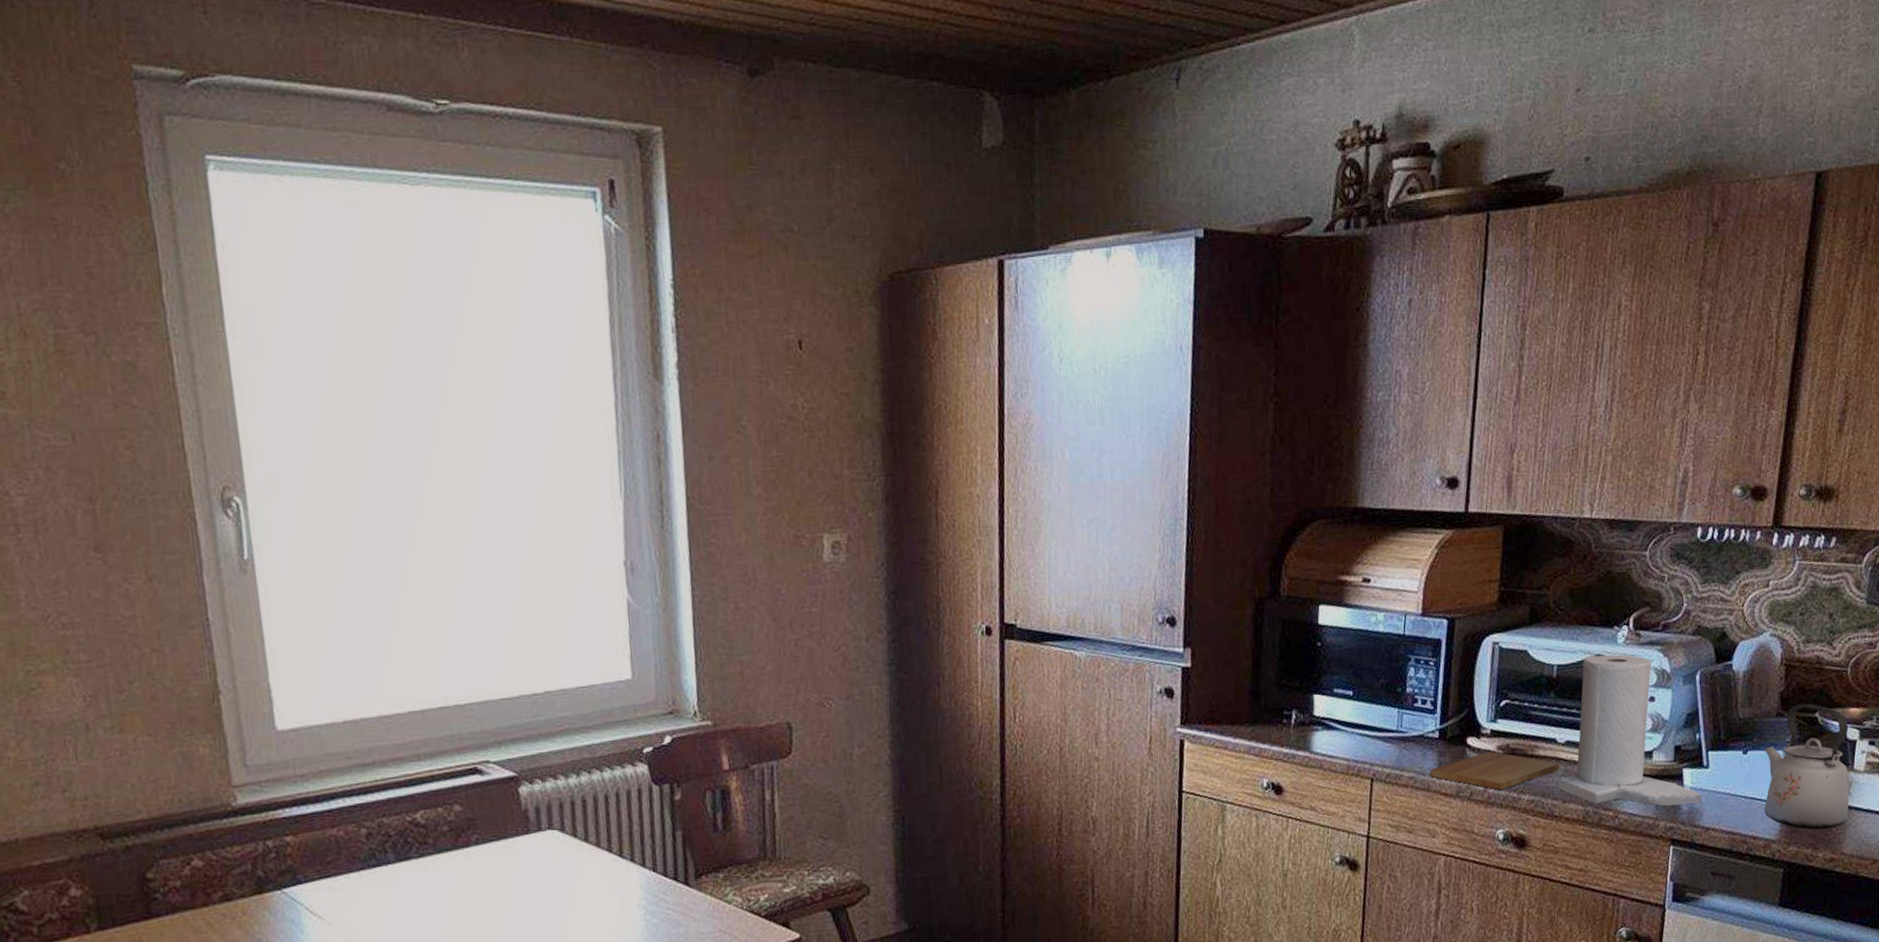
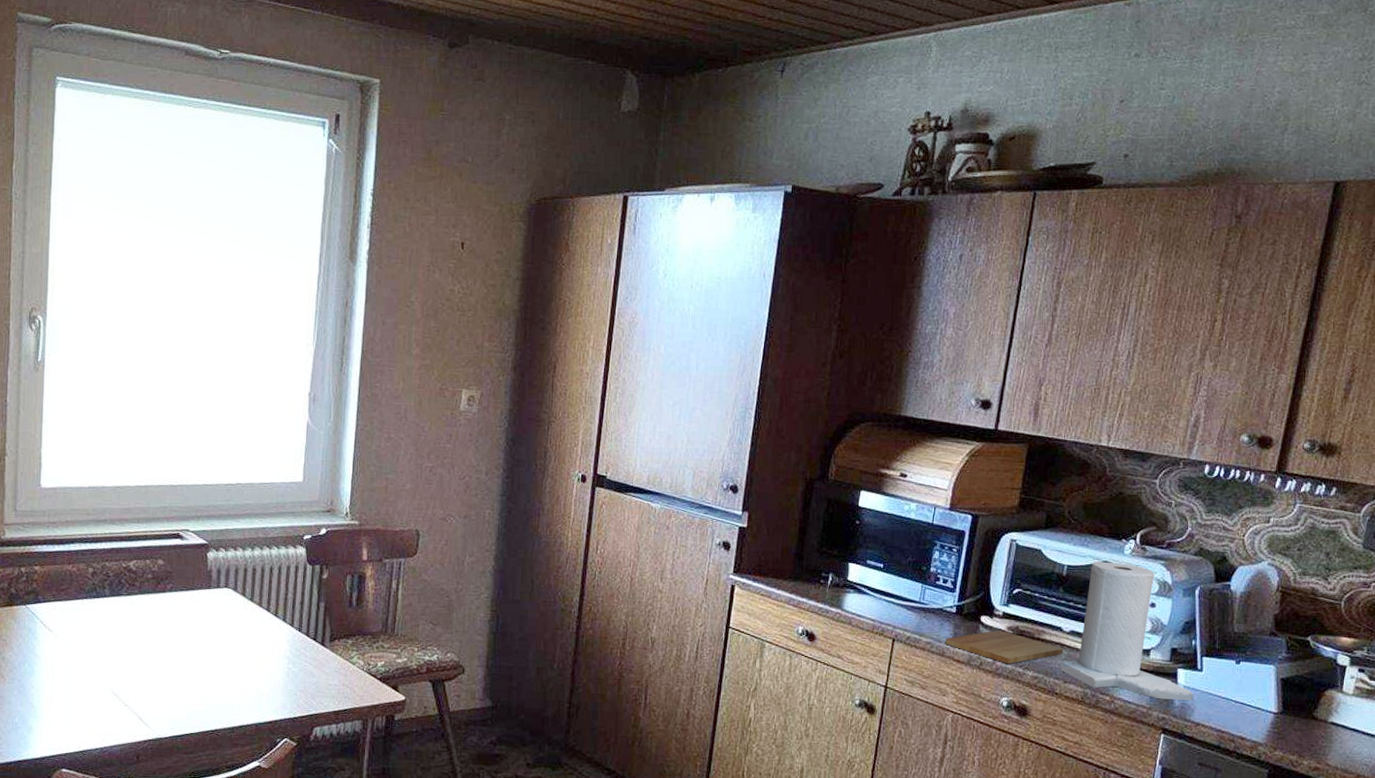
kettle: present [1763,703,1850,830] -> none [1253,627,1339,741]

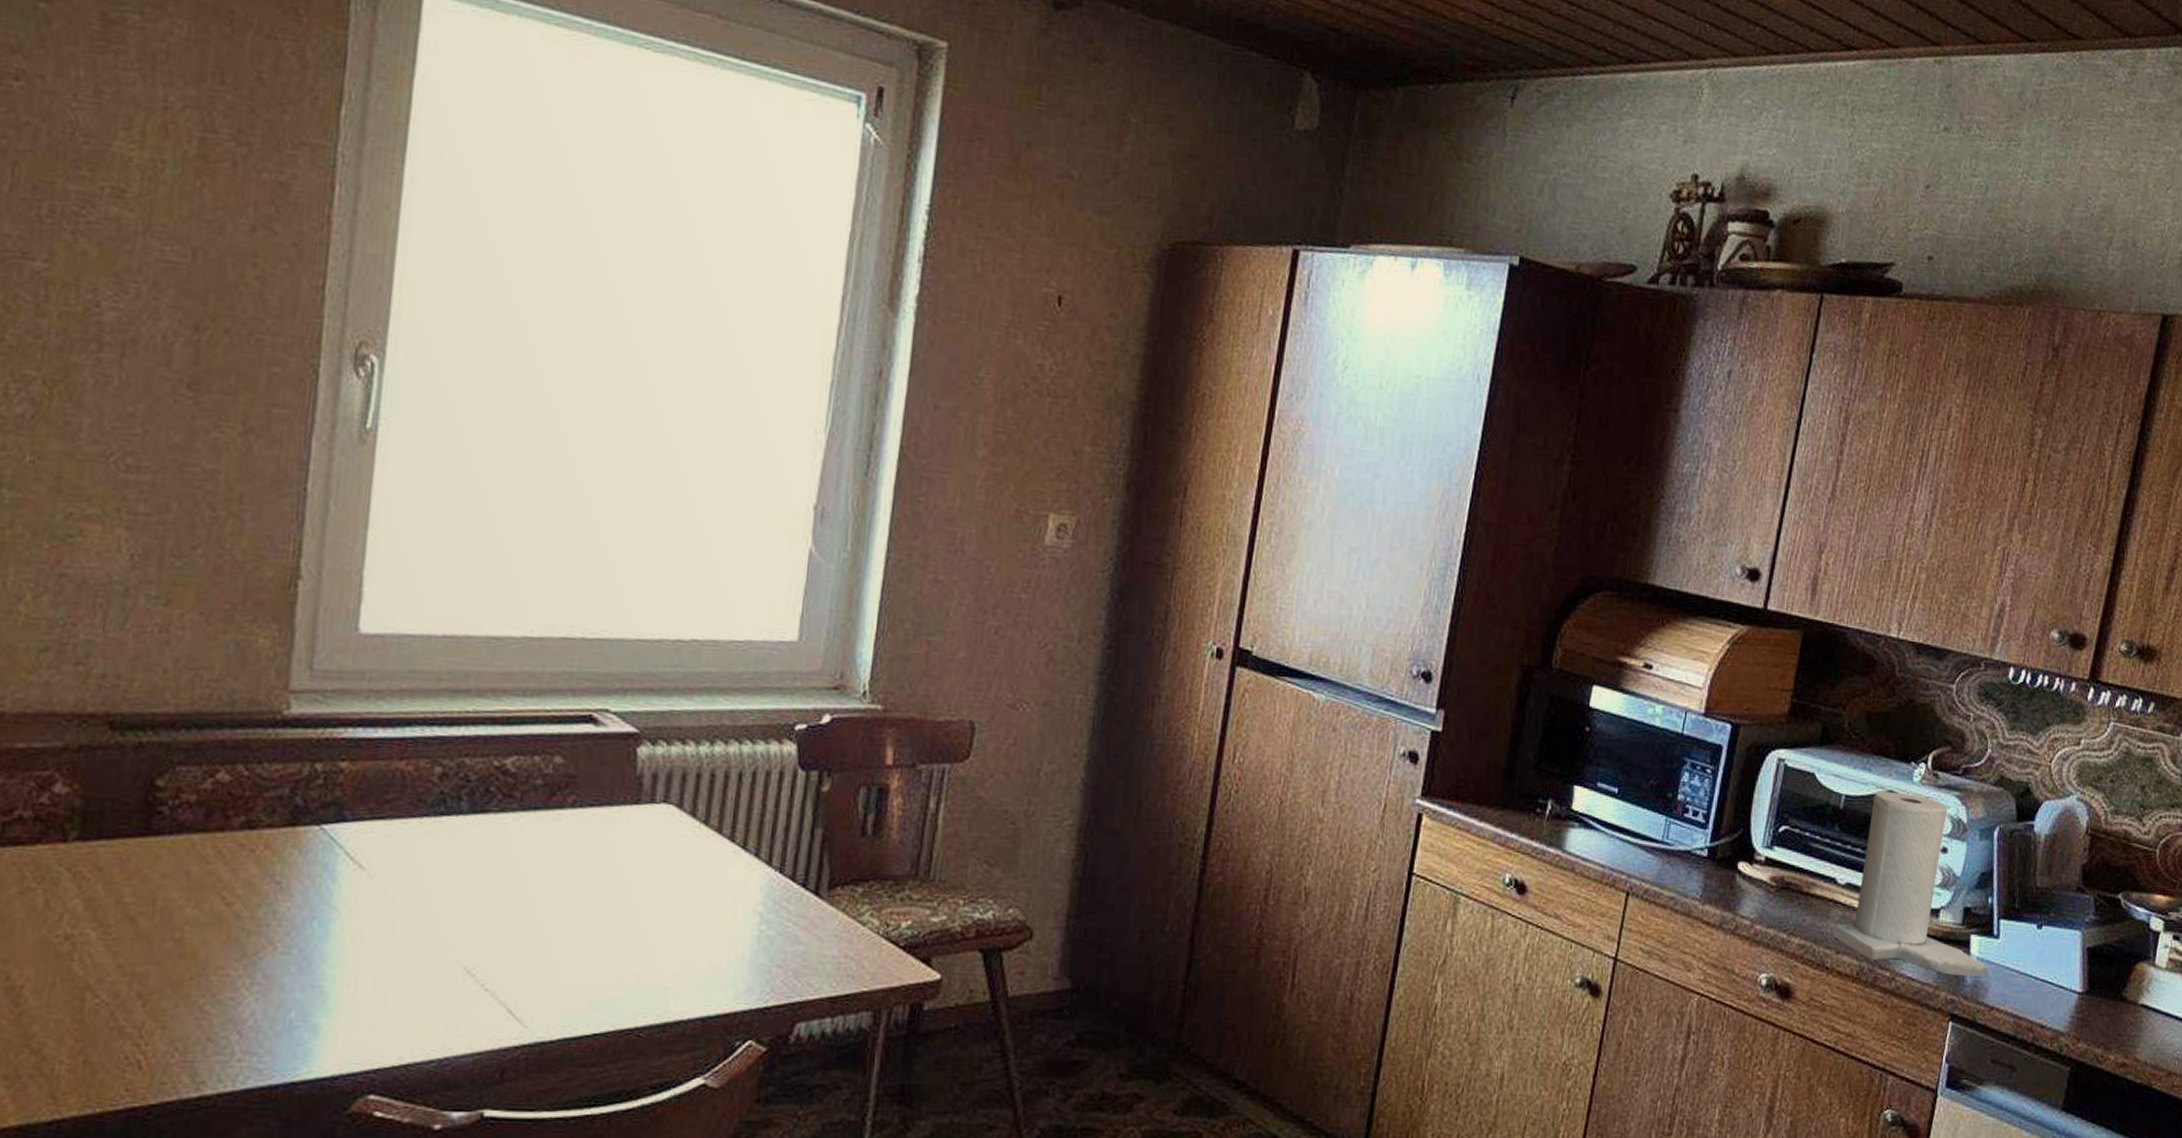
cutting board: present [944,630,1064,665] -> none [1692,881,1837,928]

